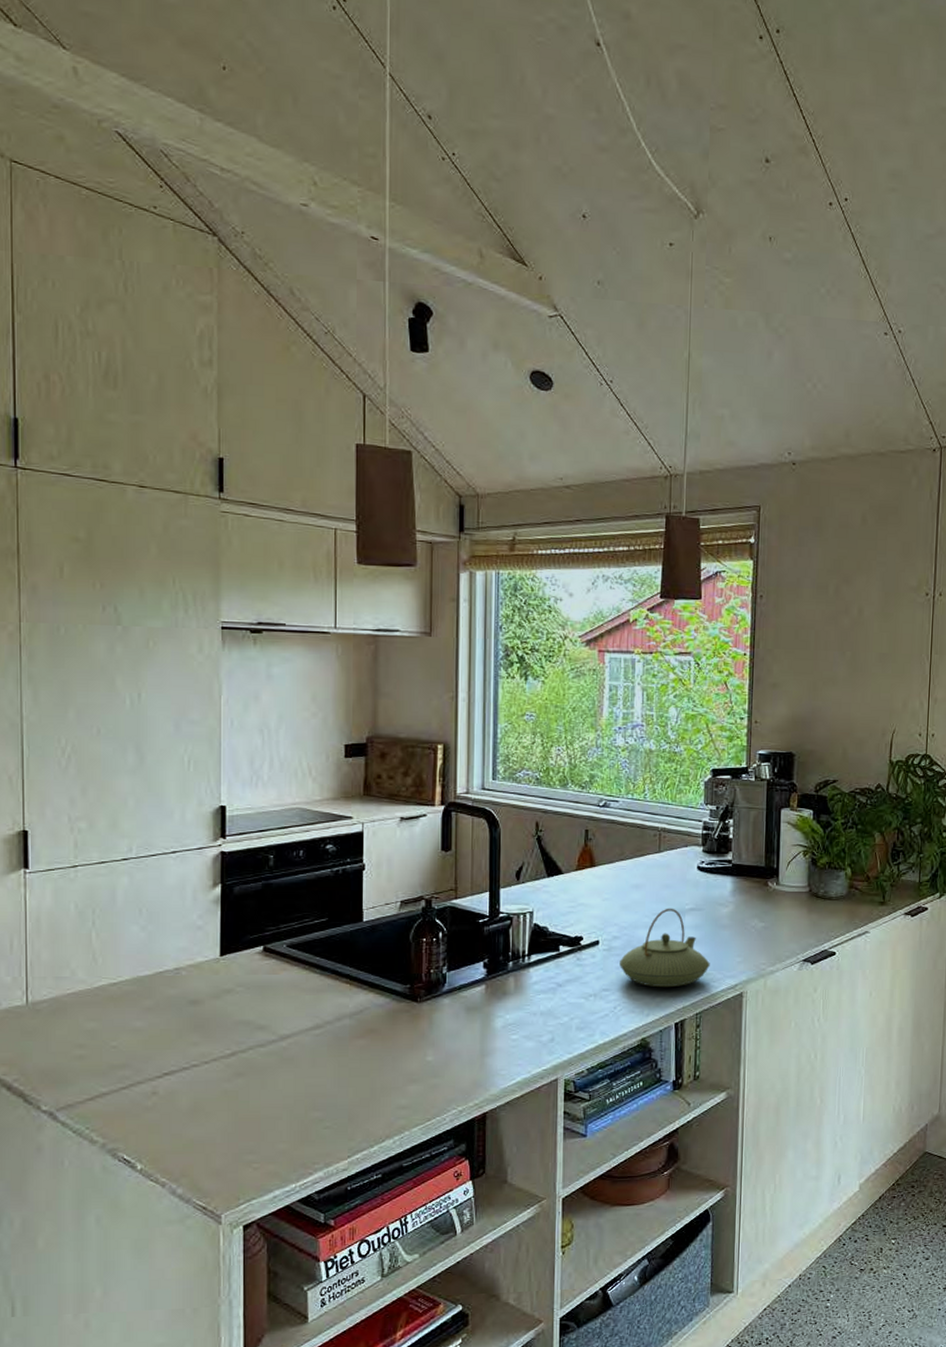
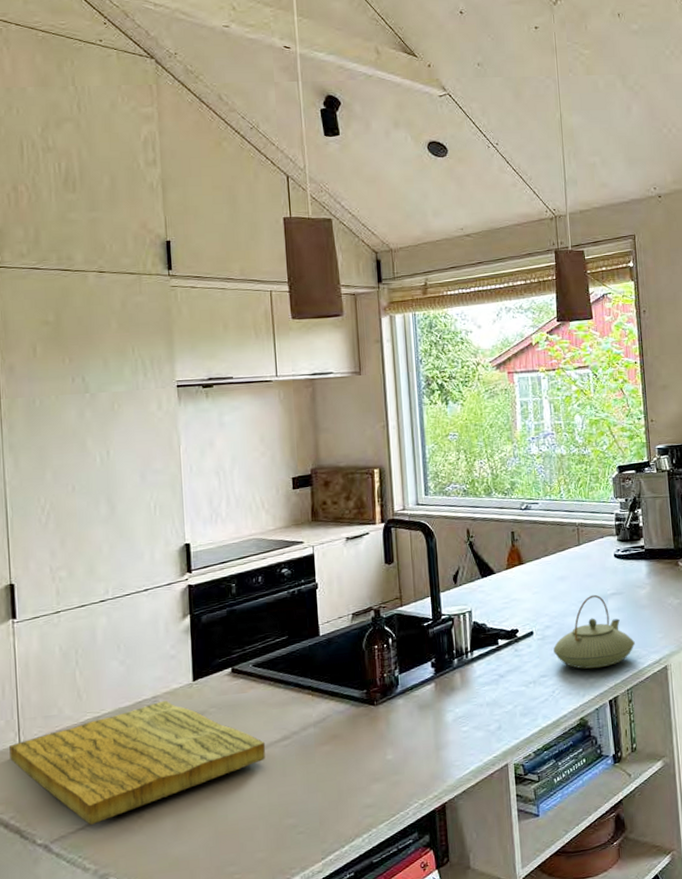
cutting board: none [16,973,296,1097] -> present [9,700,266,826]

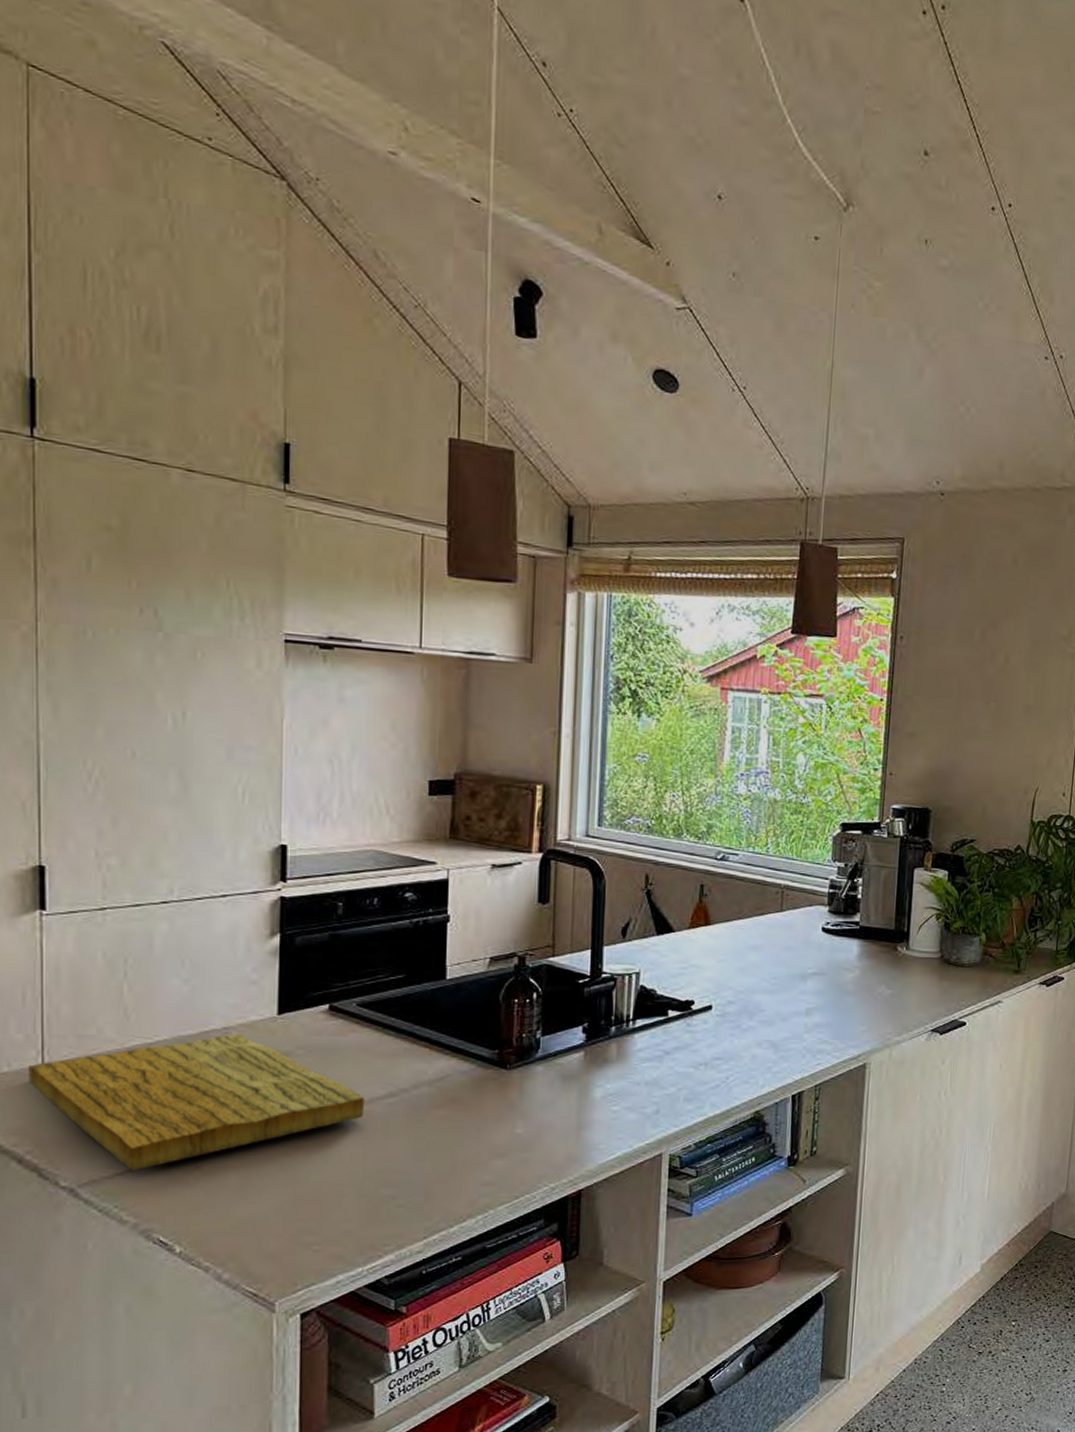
teapot: present [553,594,635,669] -> none [734,971,832,1057]

